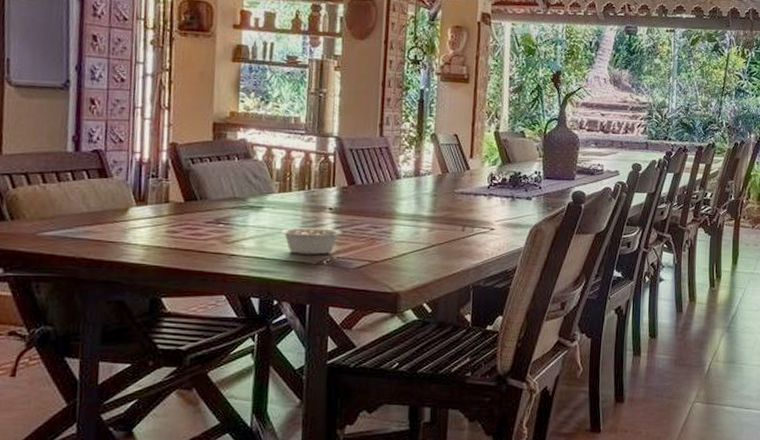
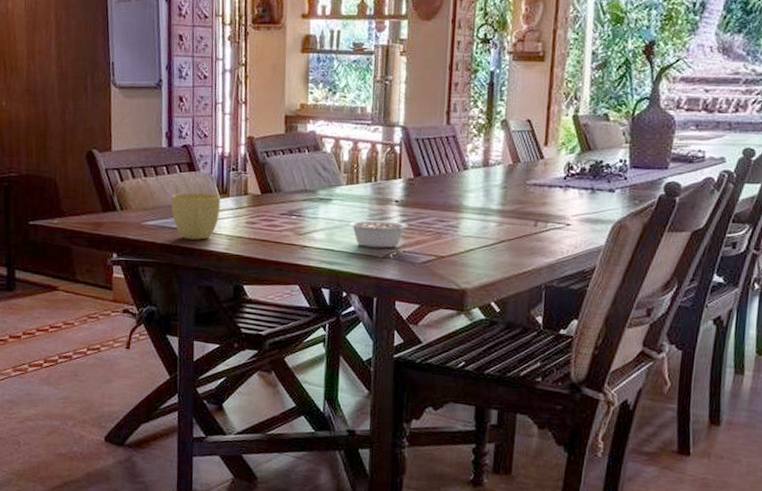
cup: none [75,200,137,251] -> present [170,193,221,240]

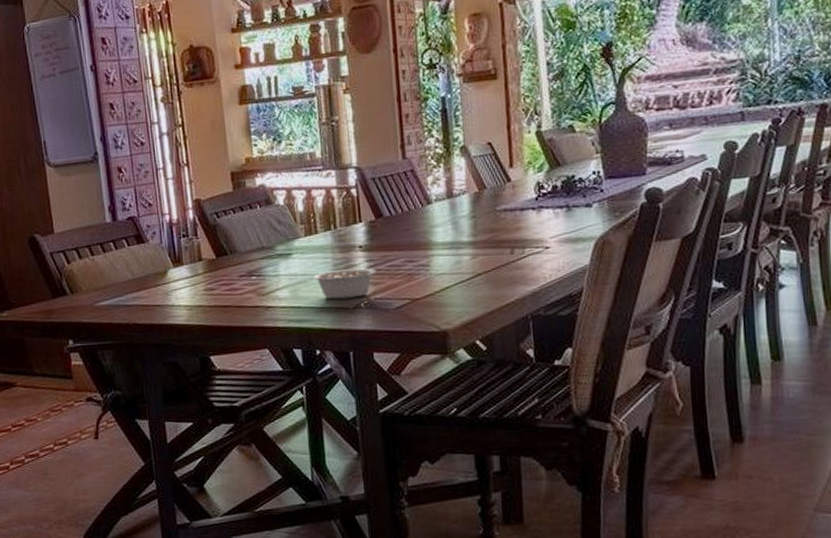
cup: present [170,193,221,240] -> none [121,264,176,315]

